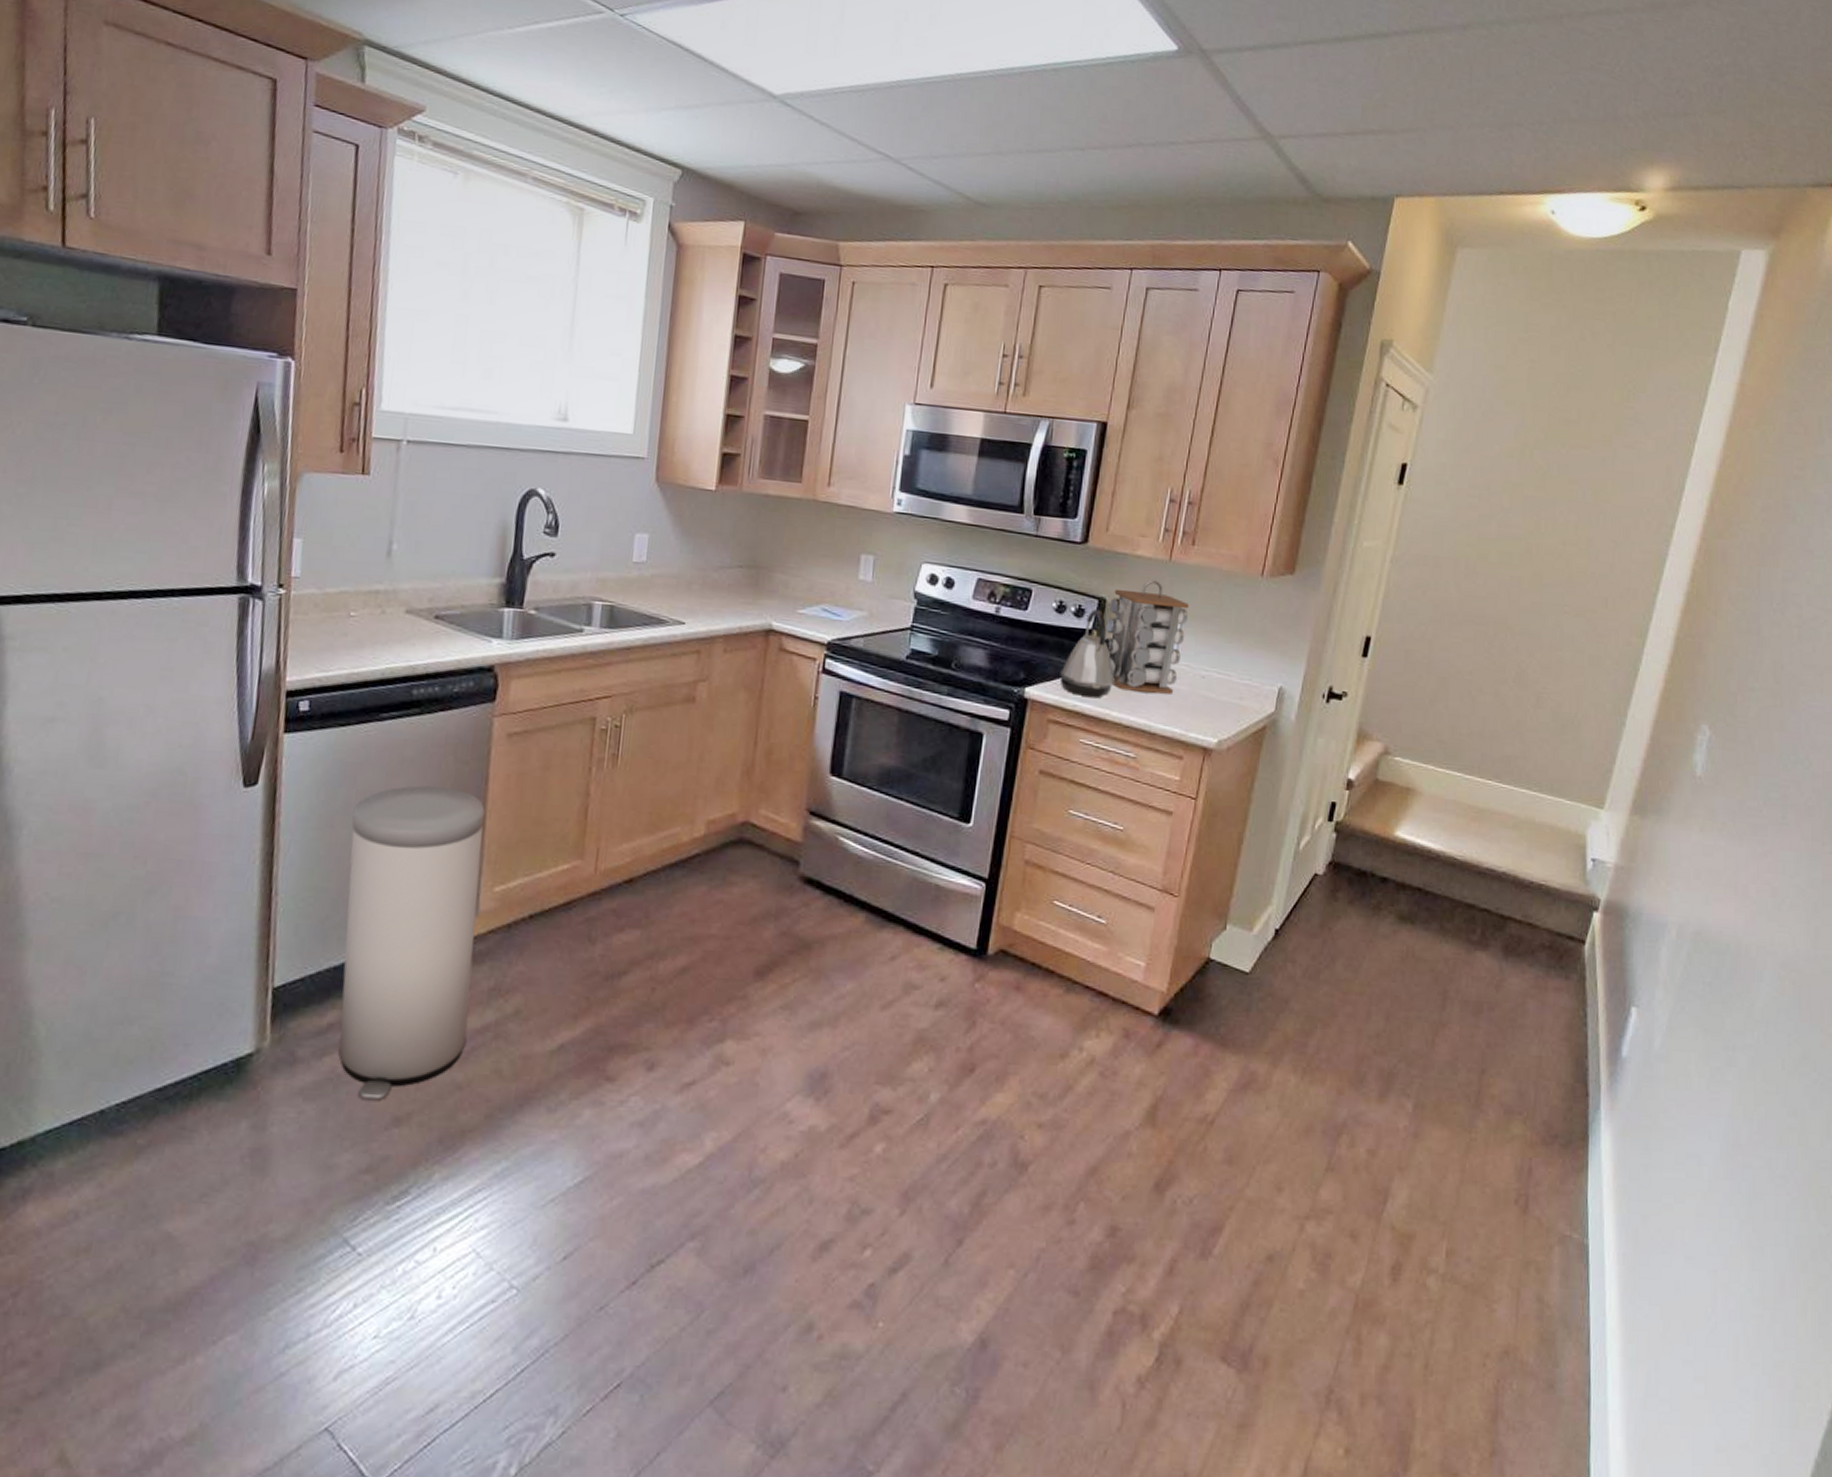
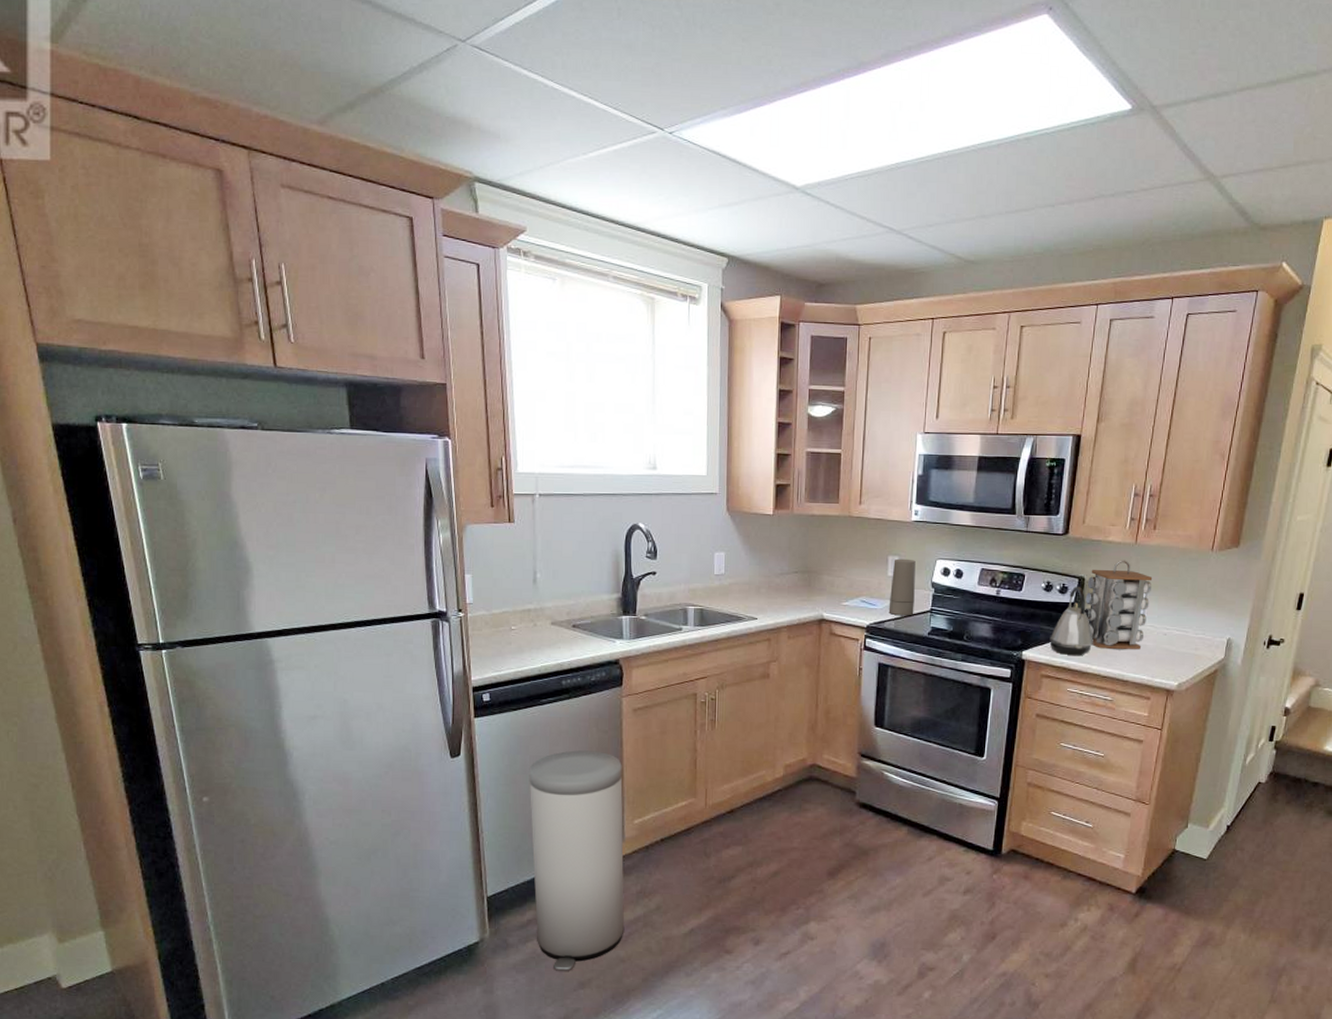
canister: none [857,558,895,633] -> present [888,558,916,616]

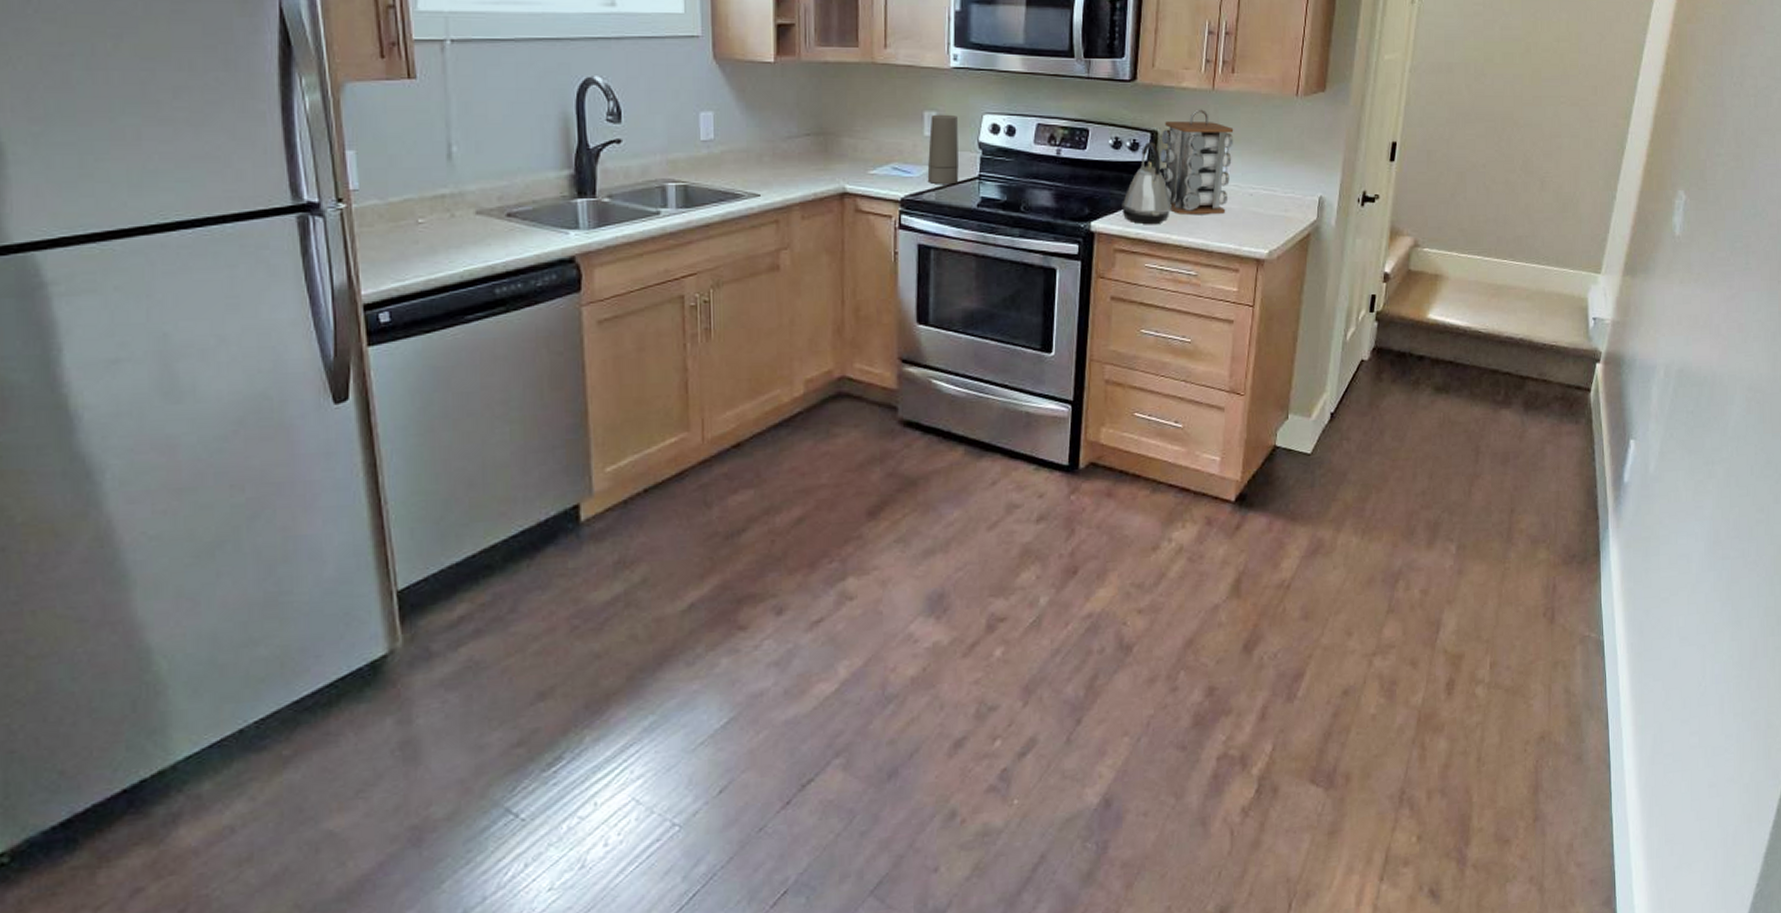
pedal bin: present [529,750,625,971] -> none [452,379,599,681]

